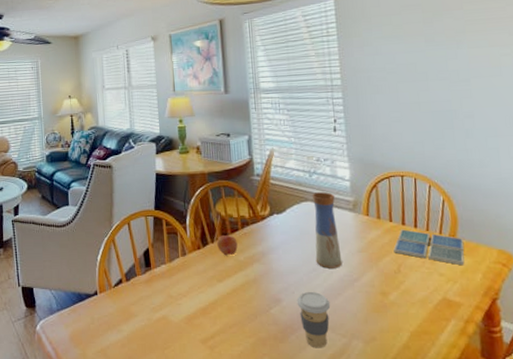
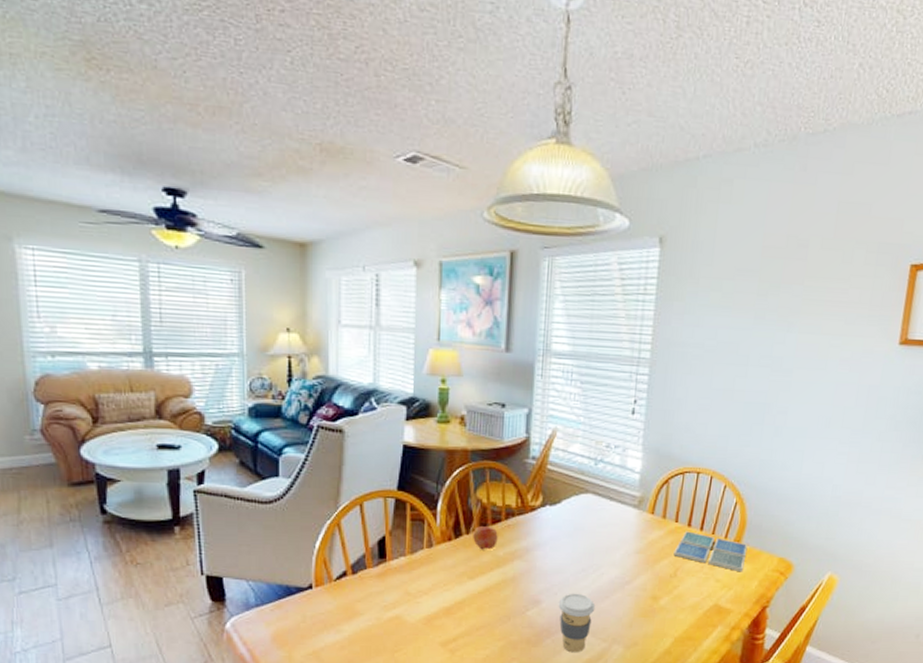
vase: present [312,192,342,268] -> none [586,484,619,569]

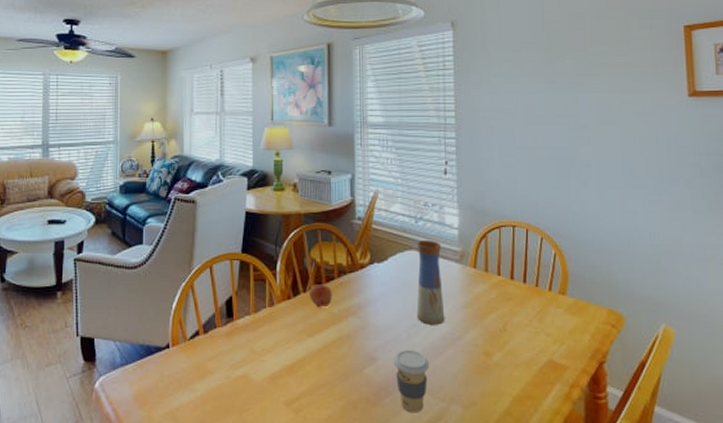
vase: none [586,484,619,569] -> present [416,240,445,325]
drink coaster: present [673,531,748,572] -> none [500,284,574,326]

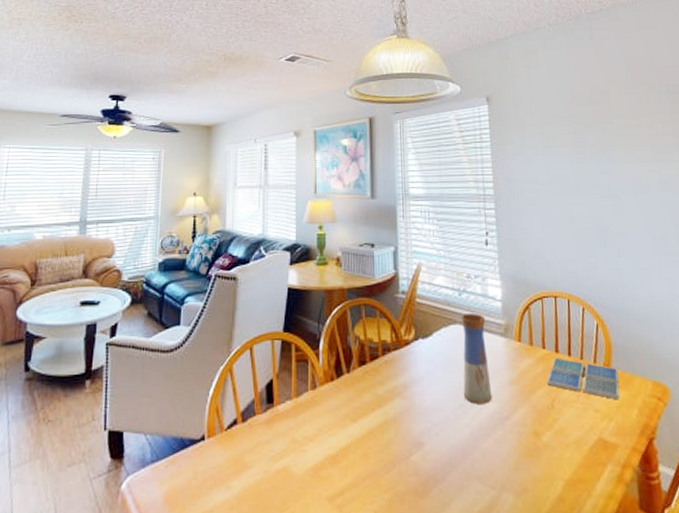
apple: present [310,282,332,308] -> none [353,361,377,389]
coffee cup: present [393,349,430,413] -> none [441,432,479,504]
drink coaster: none [500,284,574,326] -> present [546,357,620,400]

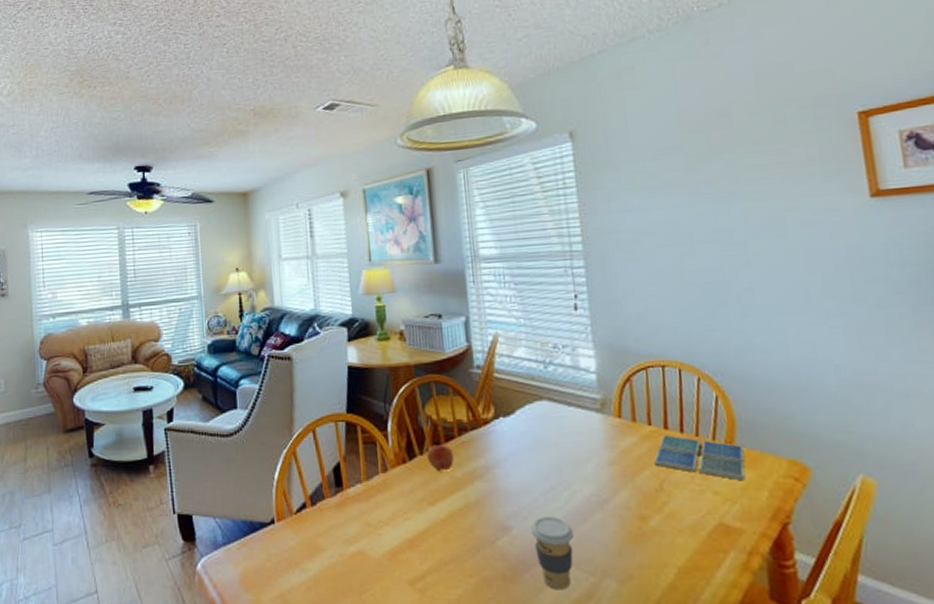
apple: none [353,361,377,389] -> present [427,442,454,472]
coffee cup: none [441,432,479,504] -> present [530,516,575,590]
vase: present [461,314,492,404] -> none [547,388,588,486]

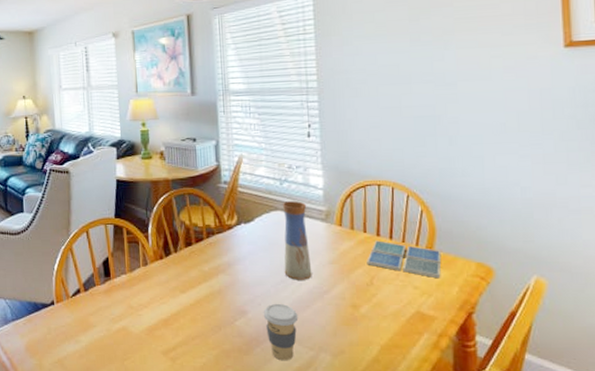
apple: present [427,442,454,472] -> none [180,243,202,266]
vase: none [547,388,588,486] -> present [282,201,312,280]

